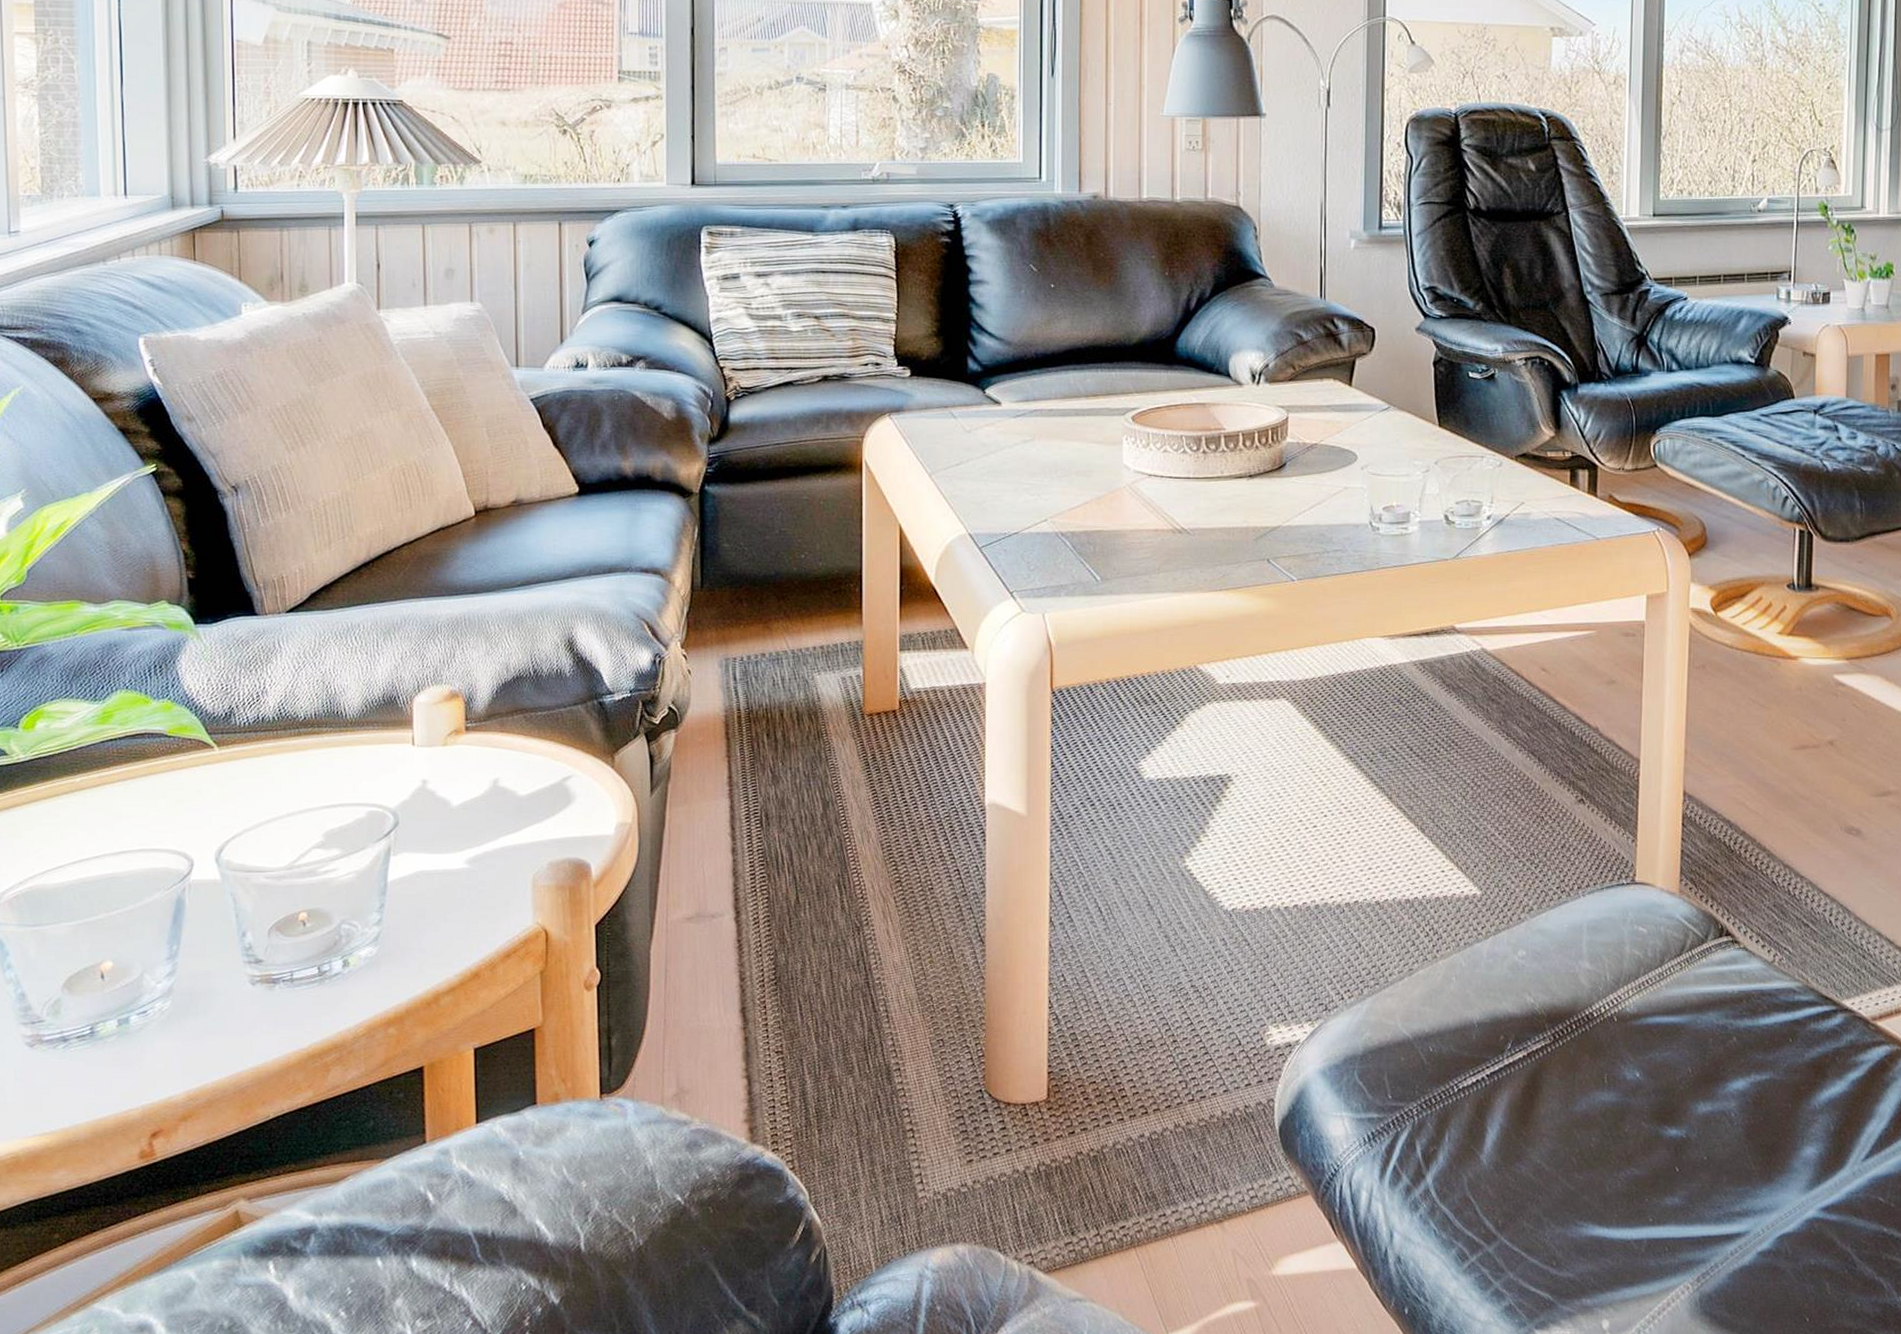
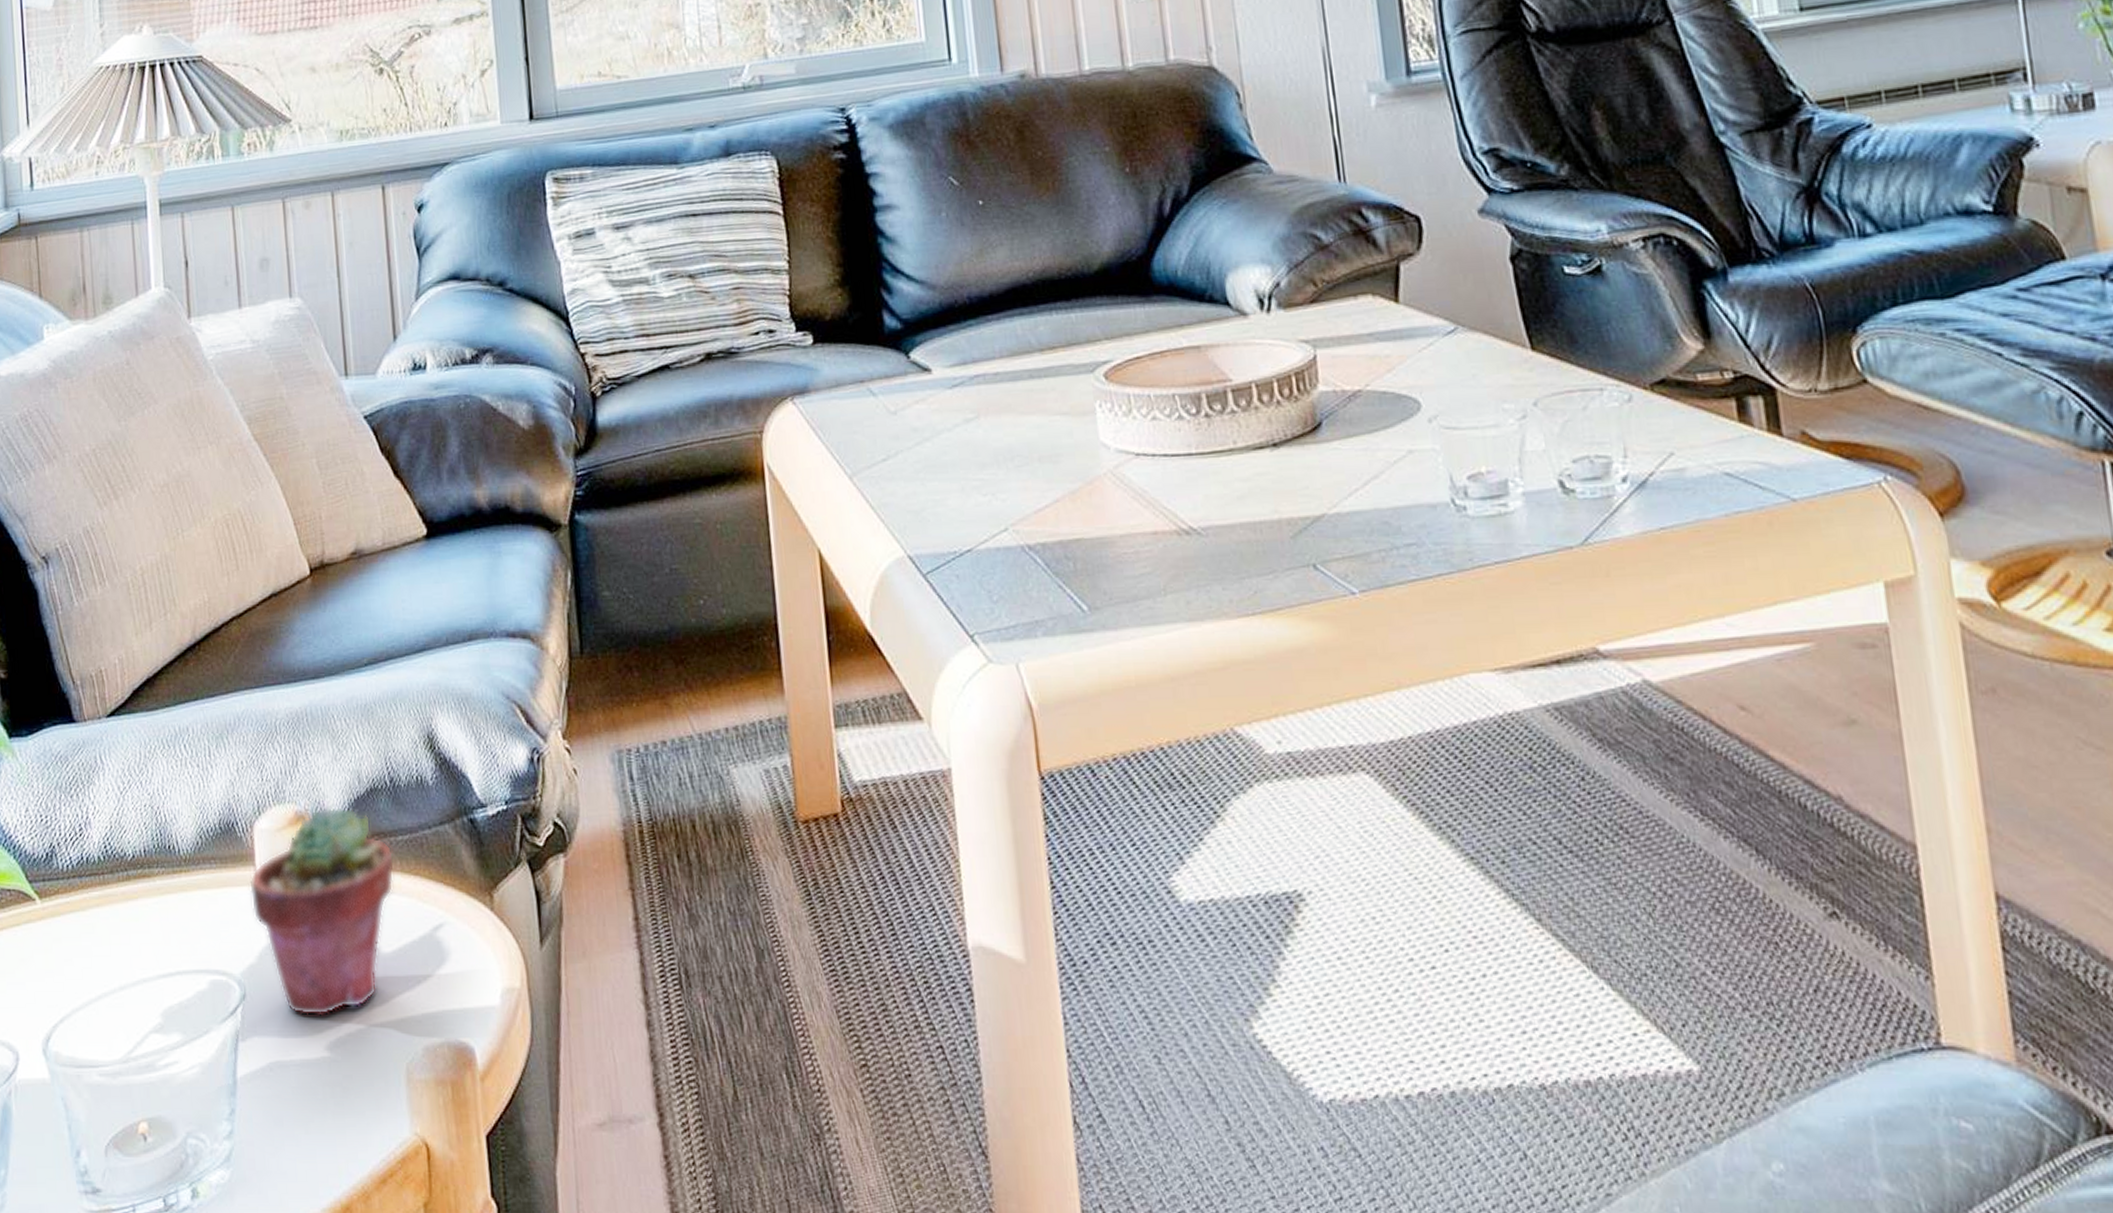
potted succulent: none [406,688,533,839] -> present [248,806,395,1016]

